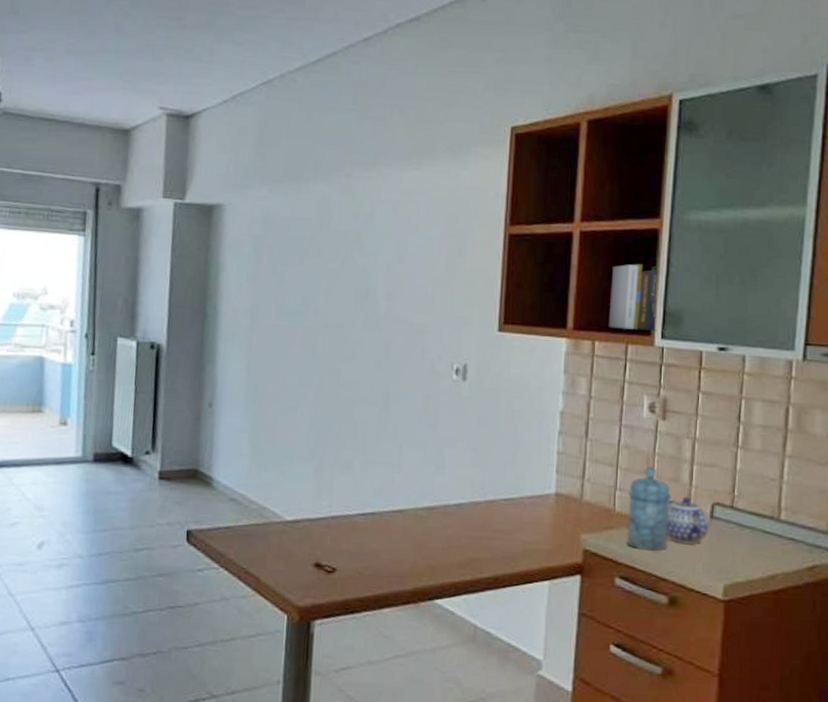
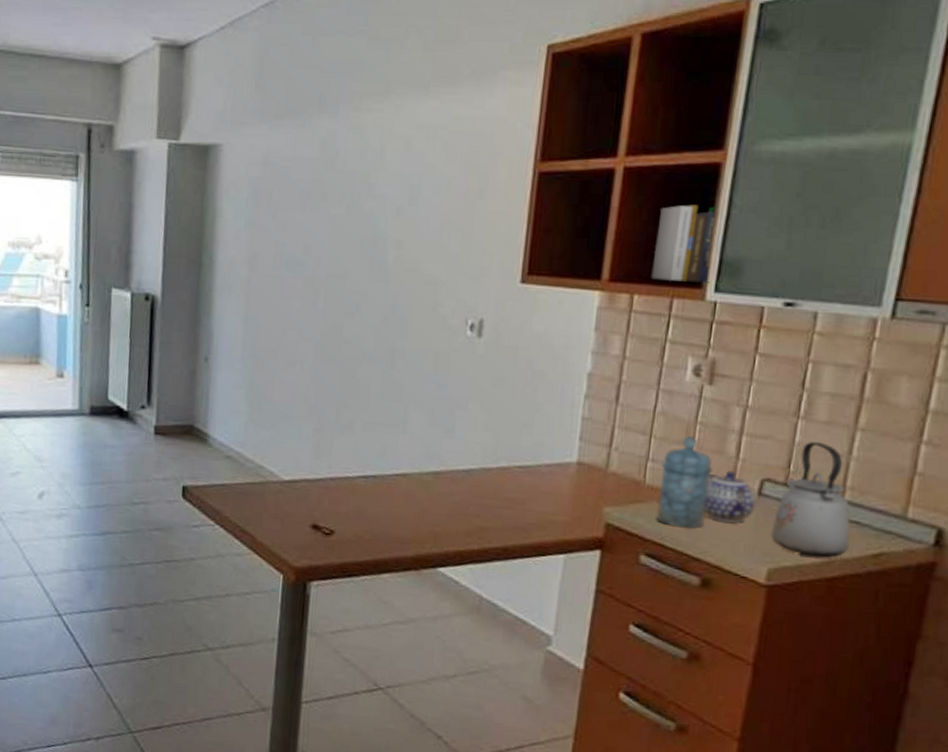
kettle: none [724,468,788,573] -> present [770,442,850,558]

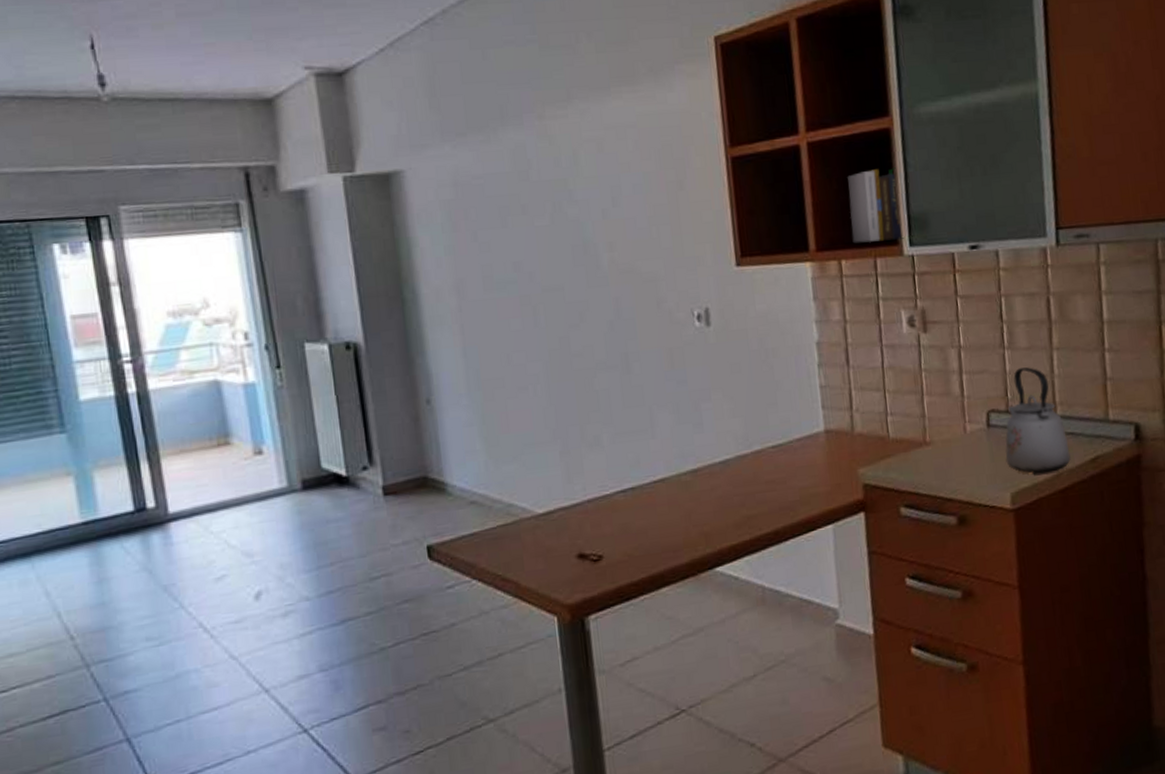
canister: present [656,436,714,529] -> none [899,384,949,474]
teapot: present [704,470,758,524] -> none [942,409,989,459]

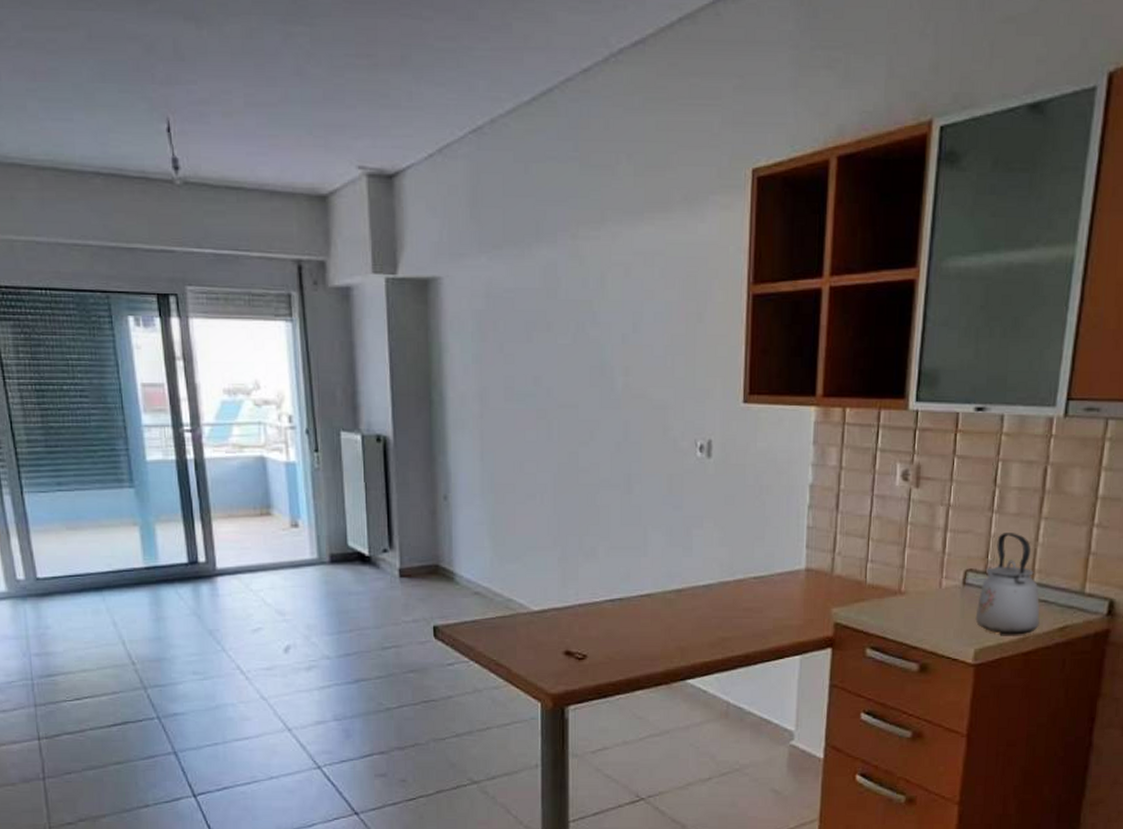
books: present [847,167,904,244] -> none [860,320,915,393]

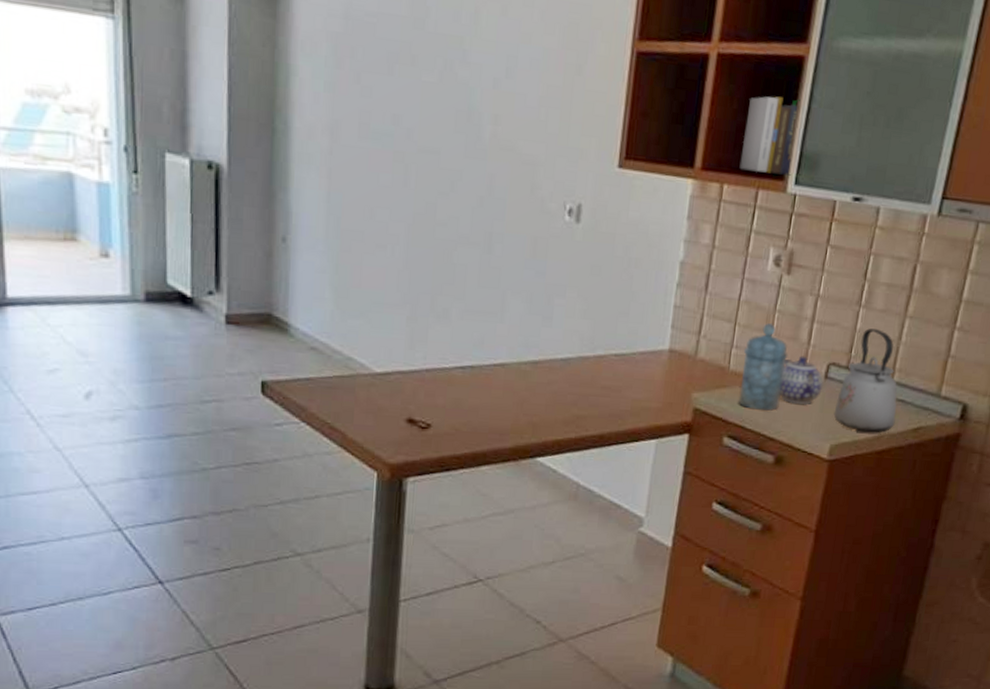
books: none [860,320,915,393] -> present [739,96,801,176]
canister: none [878,536,924,620] -> present [738,323,789,411]
teapot: none [918,564,963,613] -> present [779,355,824,405]

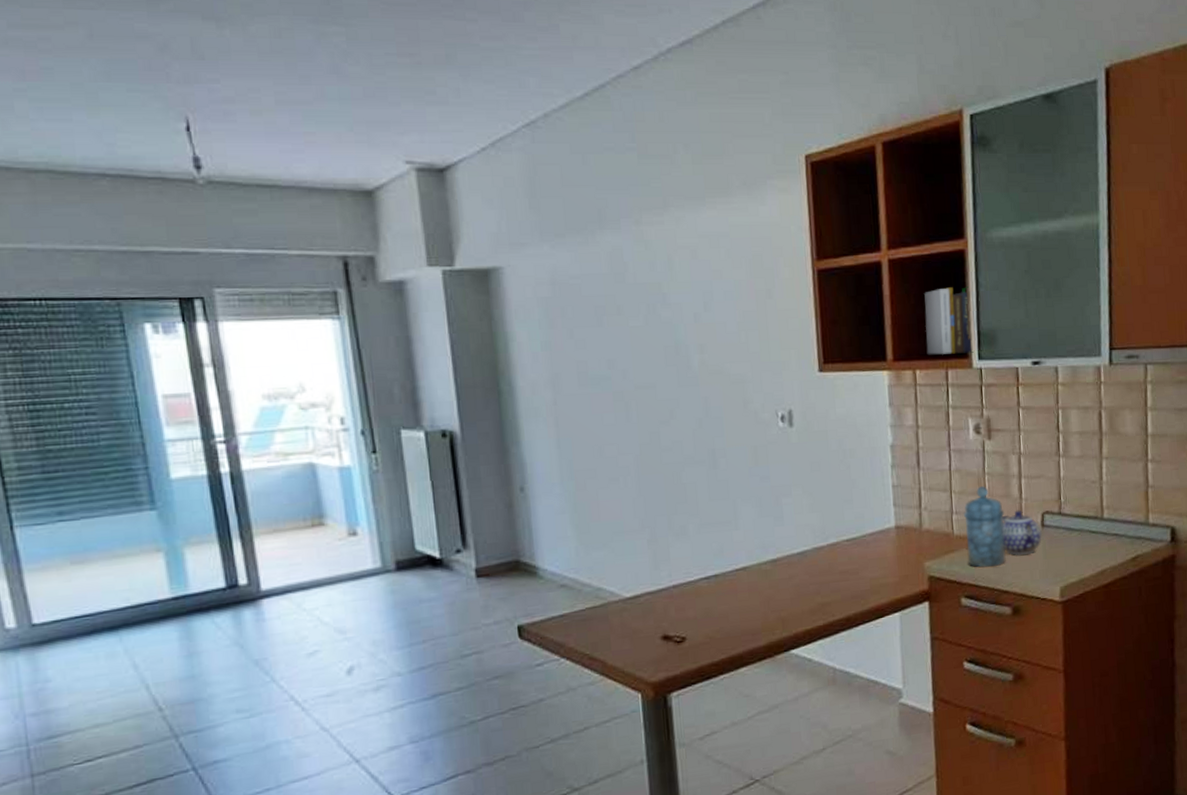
kettle: present [833,328,897,433] -> none [1056,474,1114,570]

